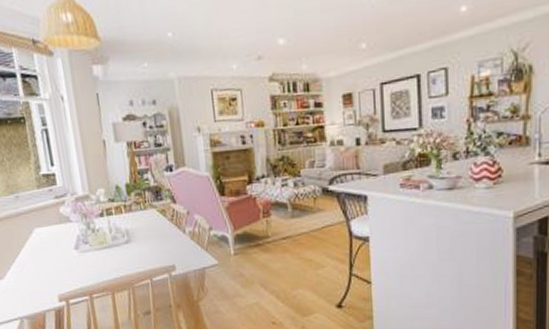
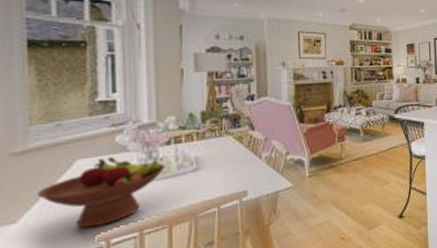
fruit bowl: none [12,226,102,289] -> present [36,156,165,229]

